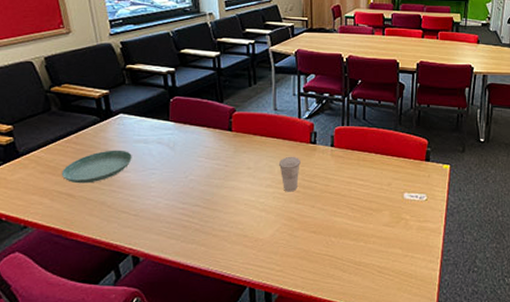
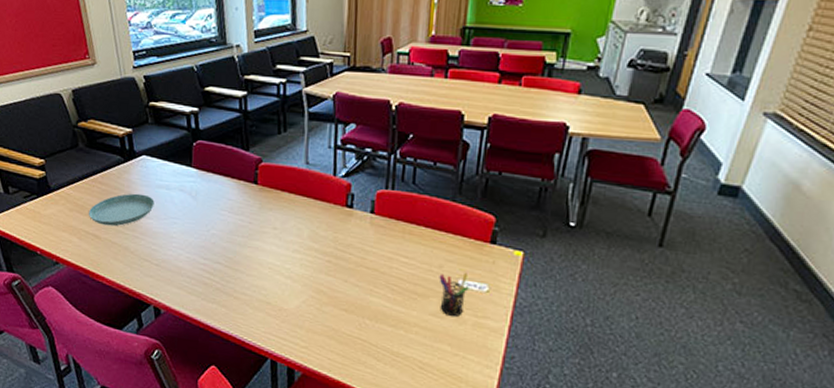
cup: present [278,156,301,192] -> none [308,219,334,261]
pen holder: none [389,186,412,225] -> present [439,272,469,317]

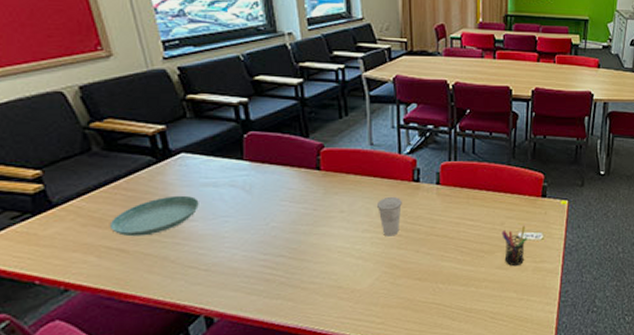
cup: none [308,219,334,261] -> present [376,196,402,237]

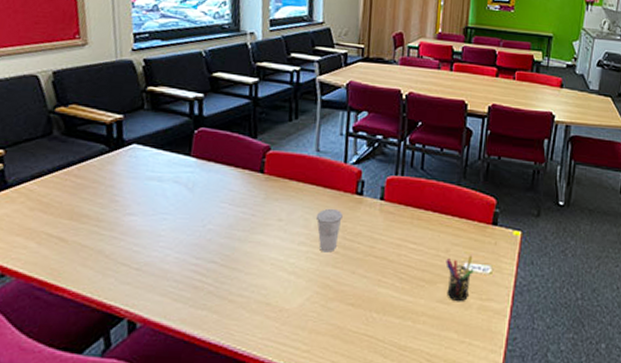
saucer: present [109,195,199,237] -> none [54,186,142,226]

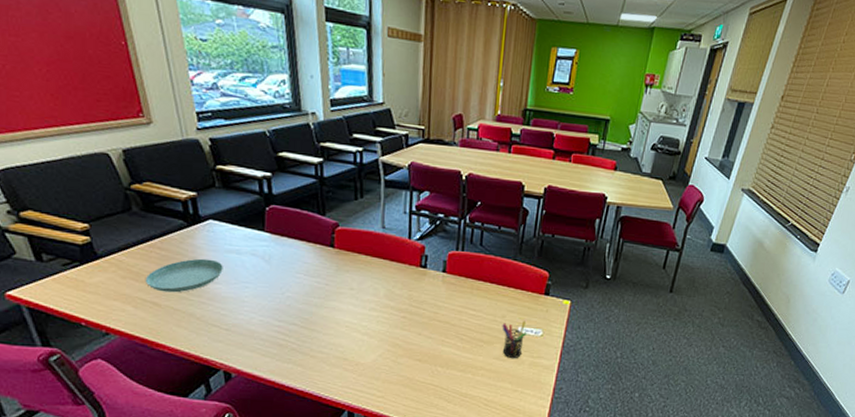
saucer: none [54,186,142,226] -> present [145,258,223,293]
cup: present [315,208,343,253] -> none [384,279,409,317]

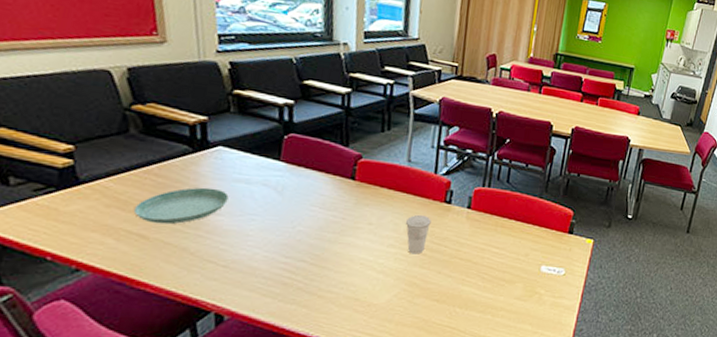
cup: none [384,279,409,317] -> present [405,214,431,255]
pen holder: present [502,320,527,359] -> none [524,259,550,299]

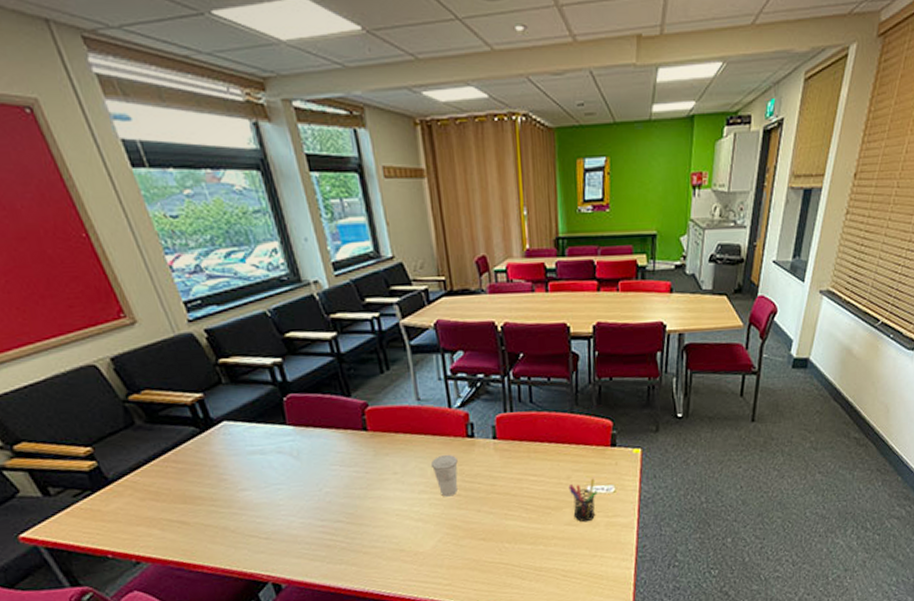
saucer: present [133,187,229,225] -> none [166,464,250,509]
pen holder: none [524,259,550,299] -> present [568,478,598,523]

